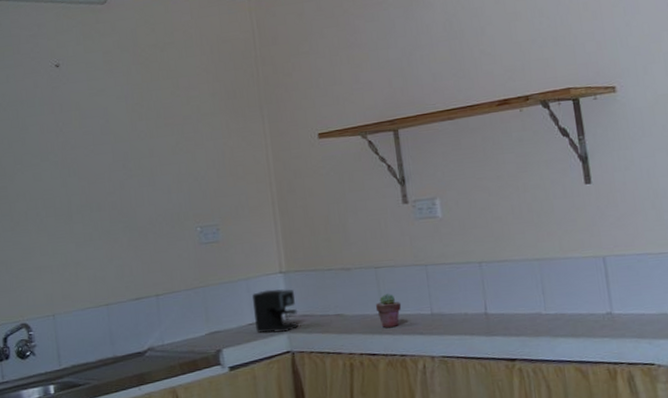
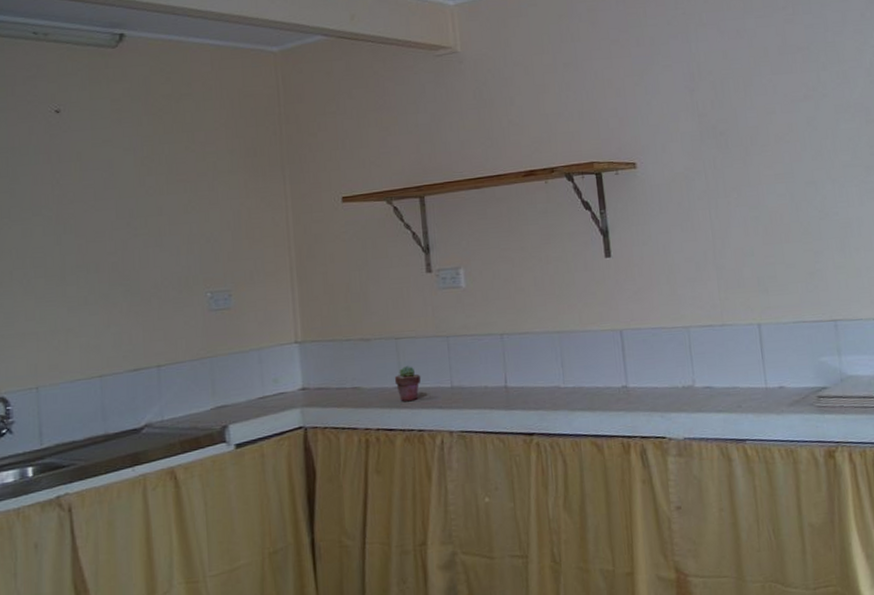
coffee maker: present [251,289,299,334] -> none [263,360,313,408]

